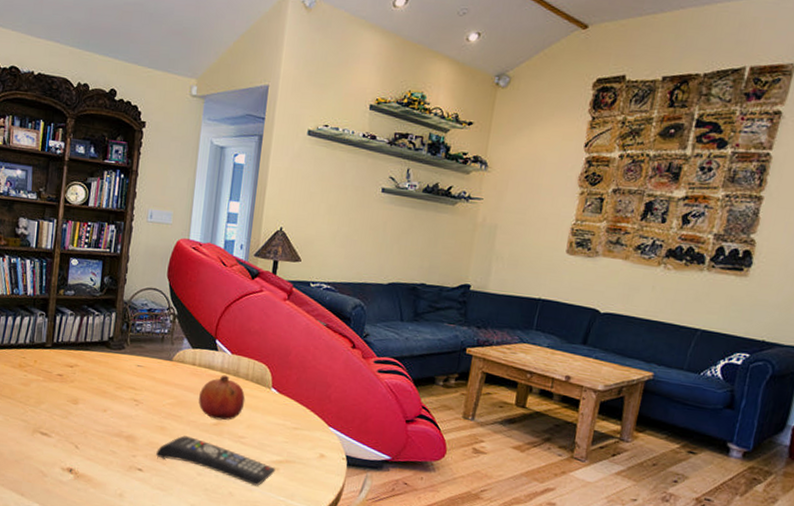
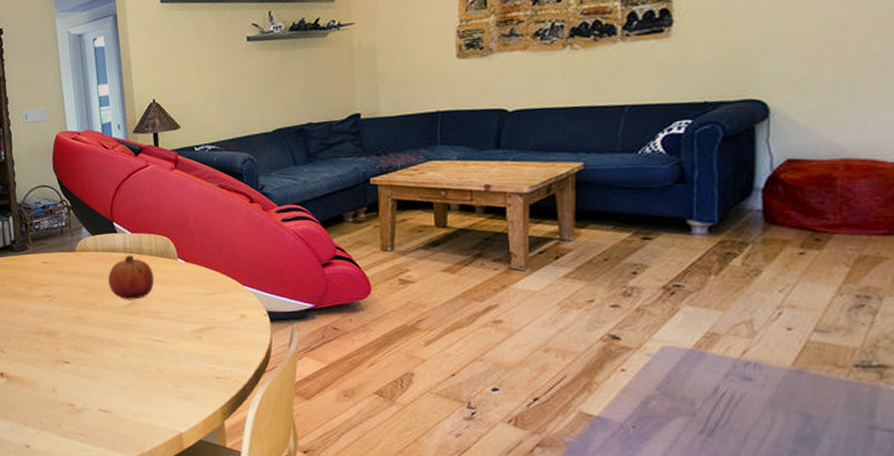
remote control: present [156,435,276,486] -> none [79,321,199,358]

